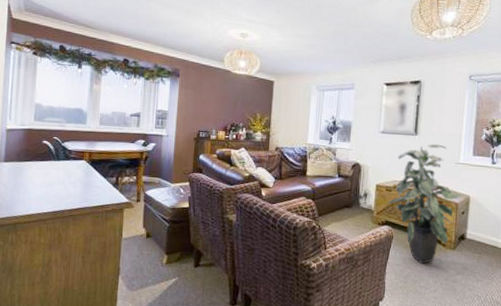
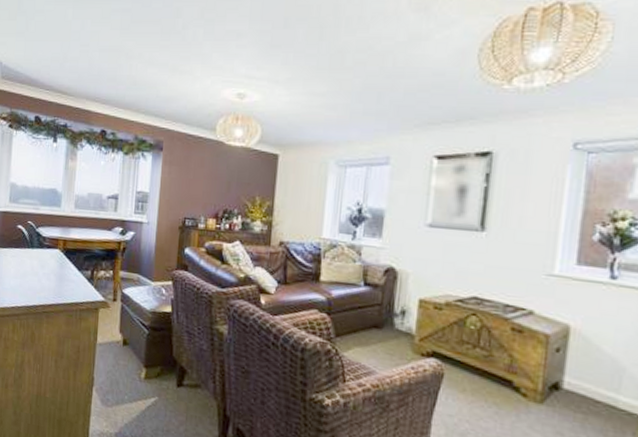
indoor plant: present [389,144,462,265] -> none [437,244,556,420]

